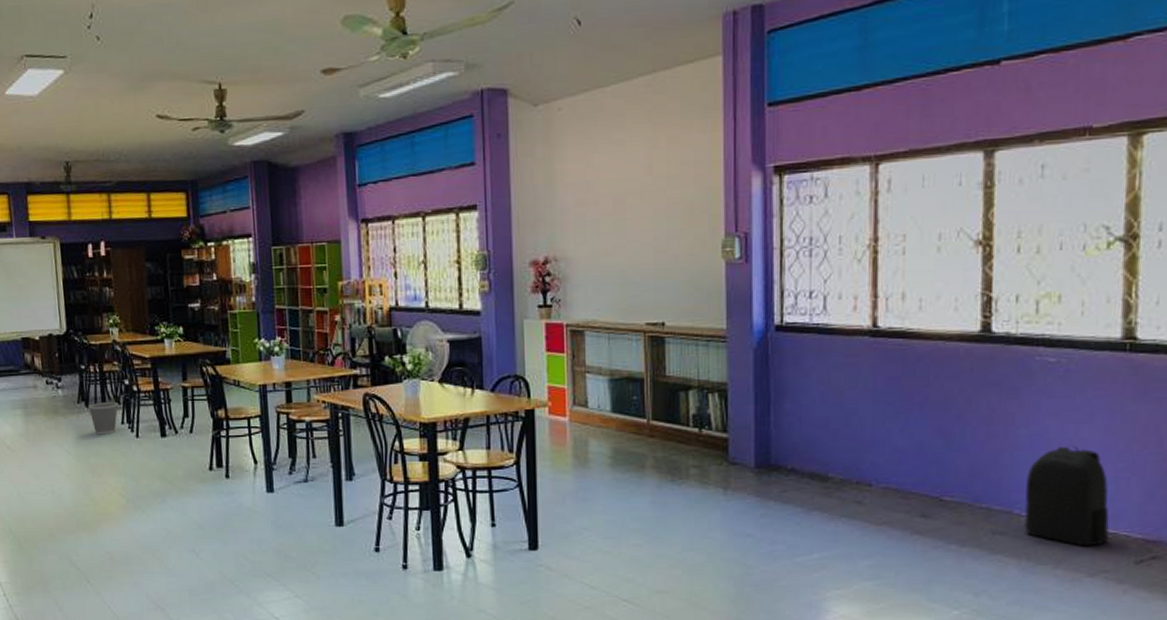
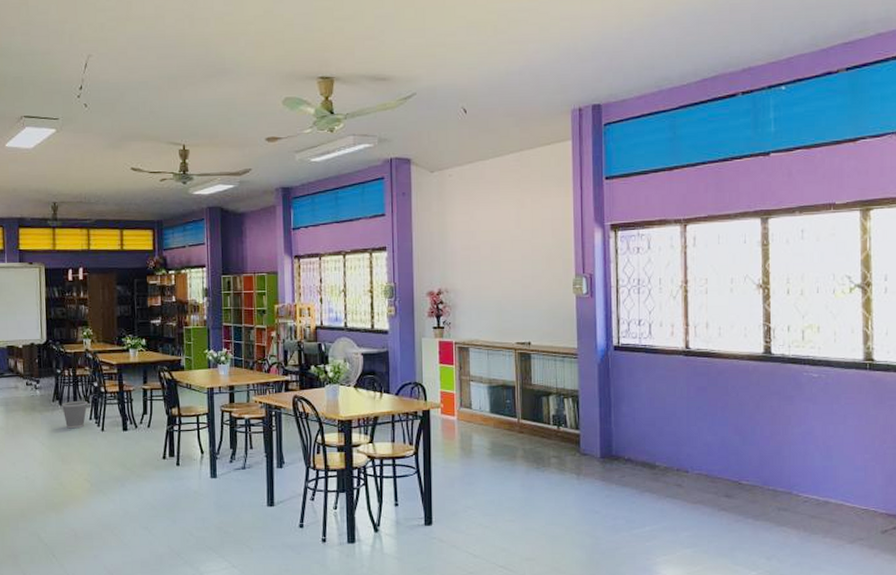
backpack: present [1024,446,1110,547] -> none [801,441,863,520]

